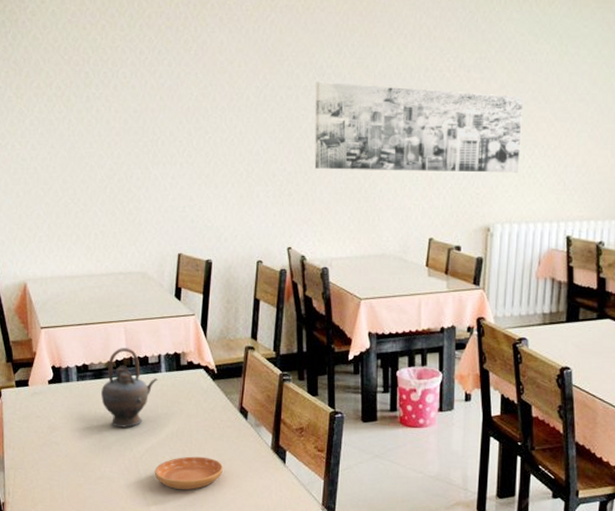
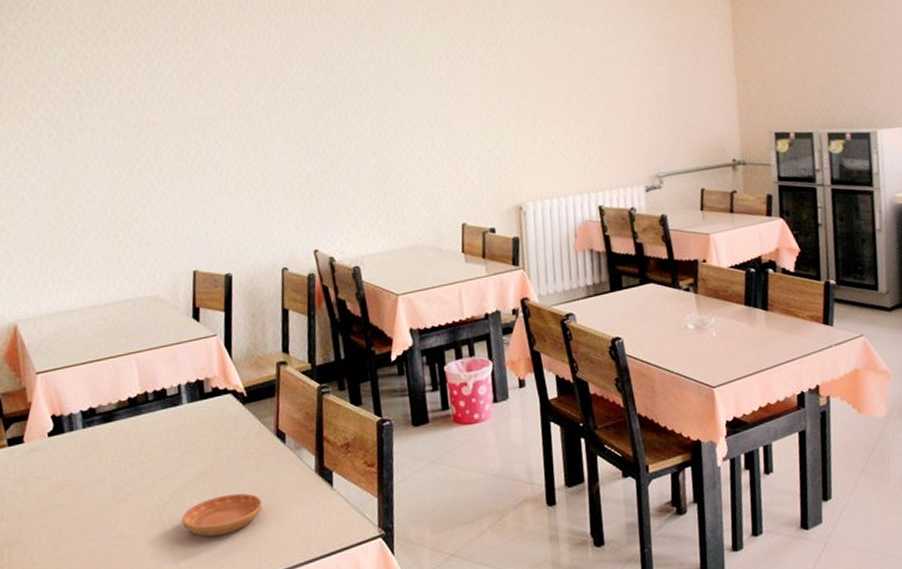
teapot: present [101,348,158,428] -> none [113,382,179,475]
wall art: present [314,82,522,173] -> none [328,76,543,166]

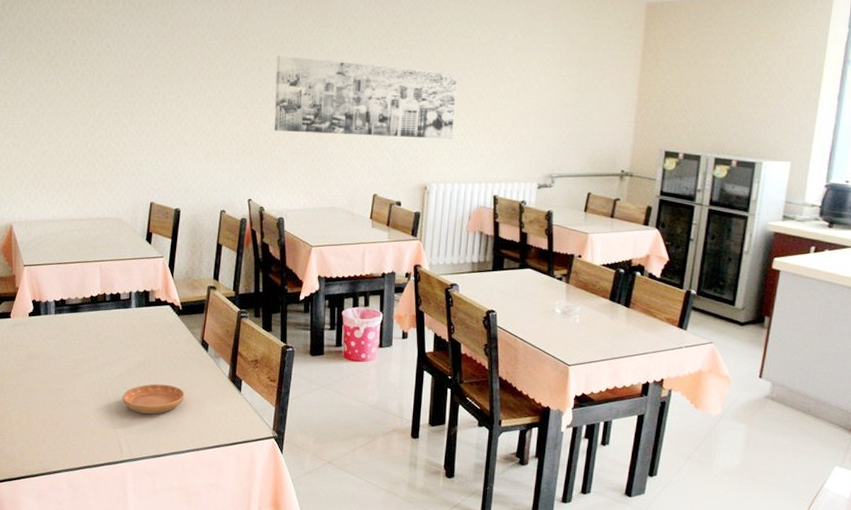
wall art: none [328,76,543,166] -> present [274,55,457,139]

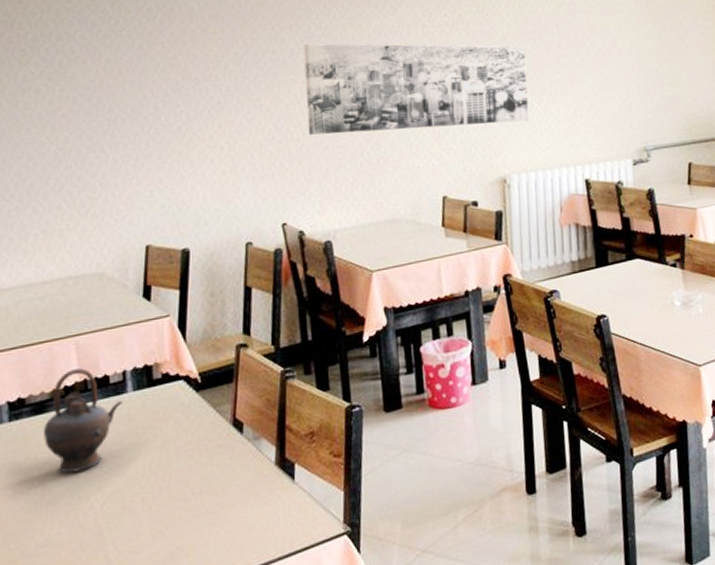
teapot: none [76,285,128,357] -> present [44,368,123,473]
saucer: present [122,384,185,414] -> none [120,490,215,541]

